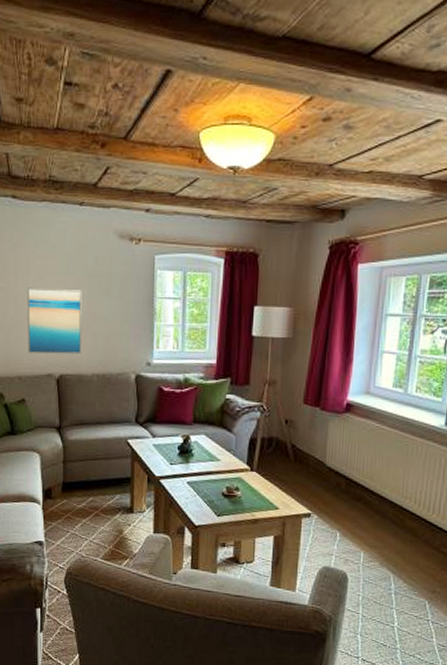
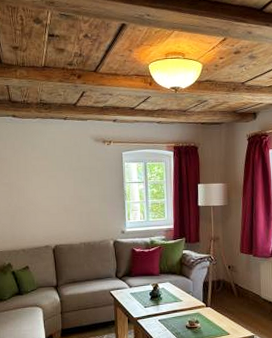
wall art: present [26,287,82,355] -> none [26,180,71,231]

